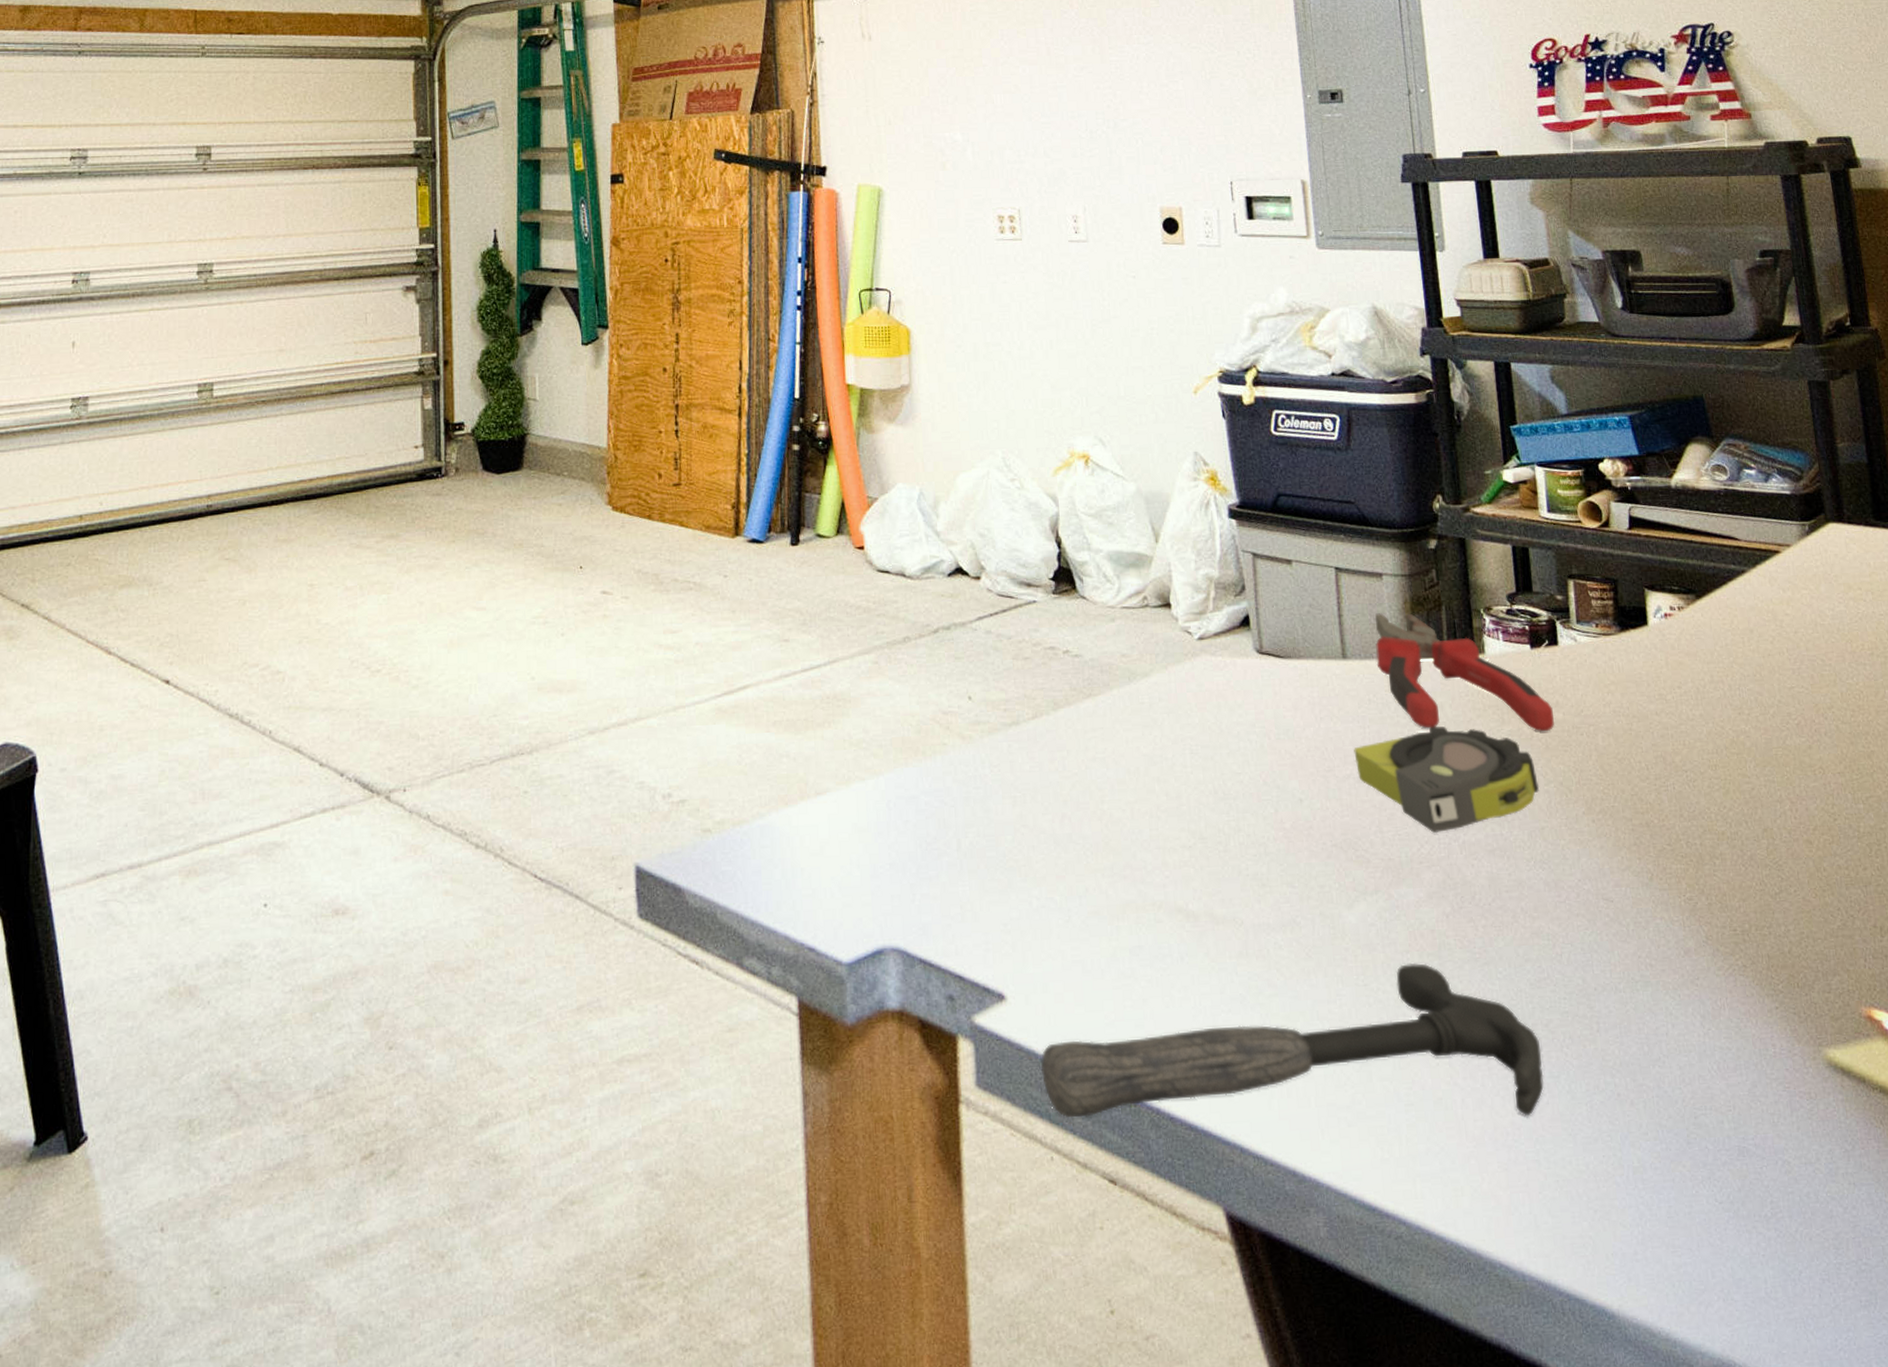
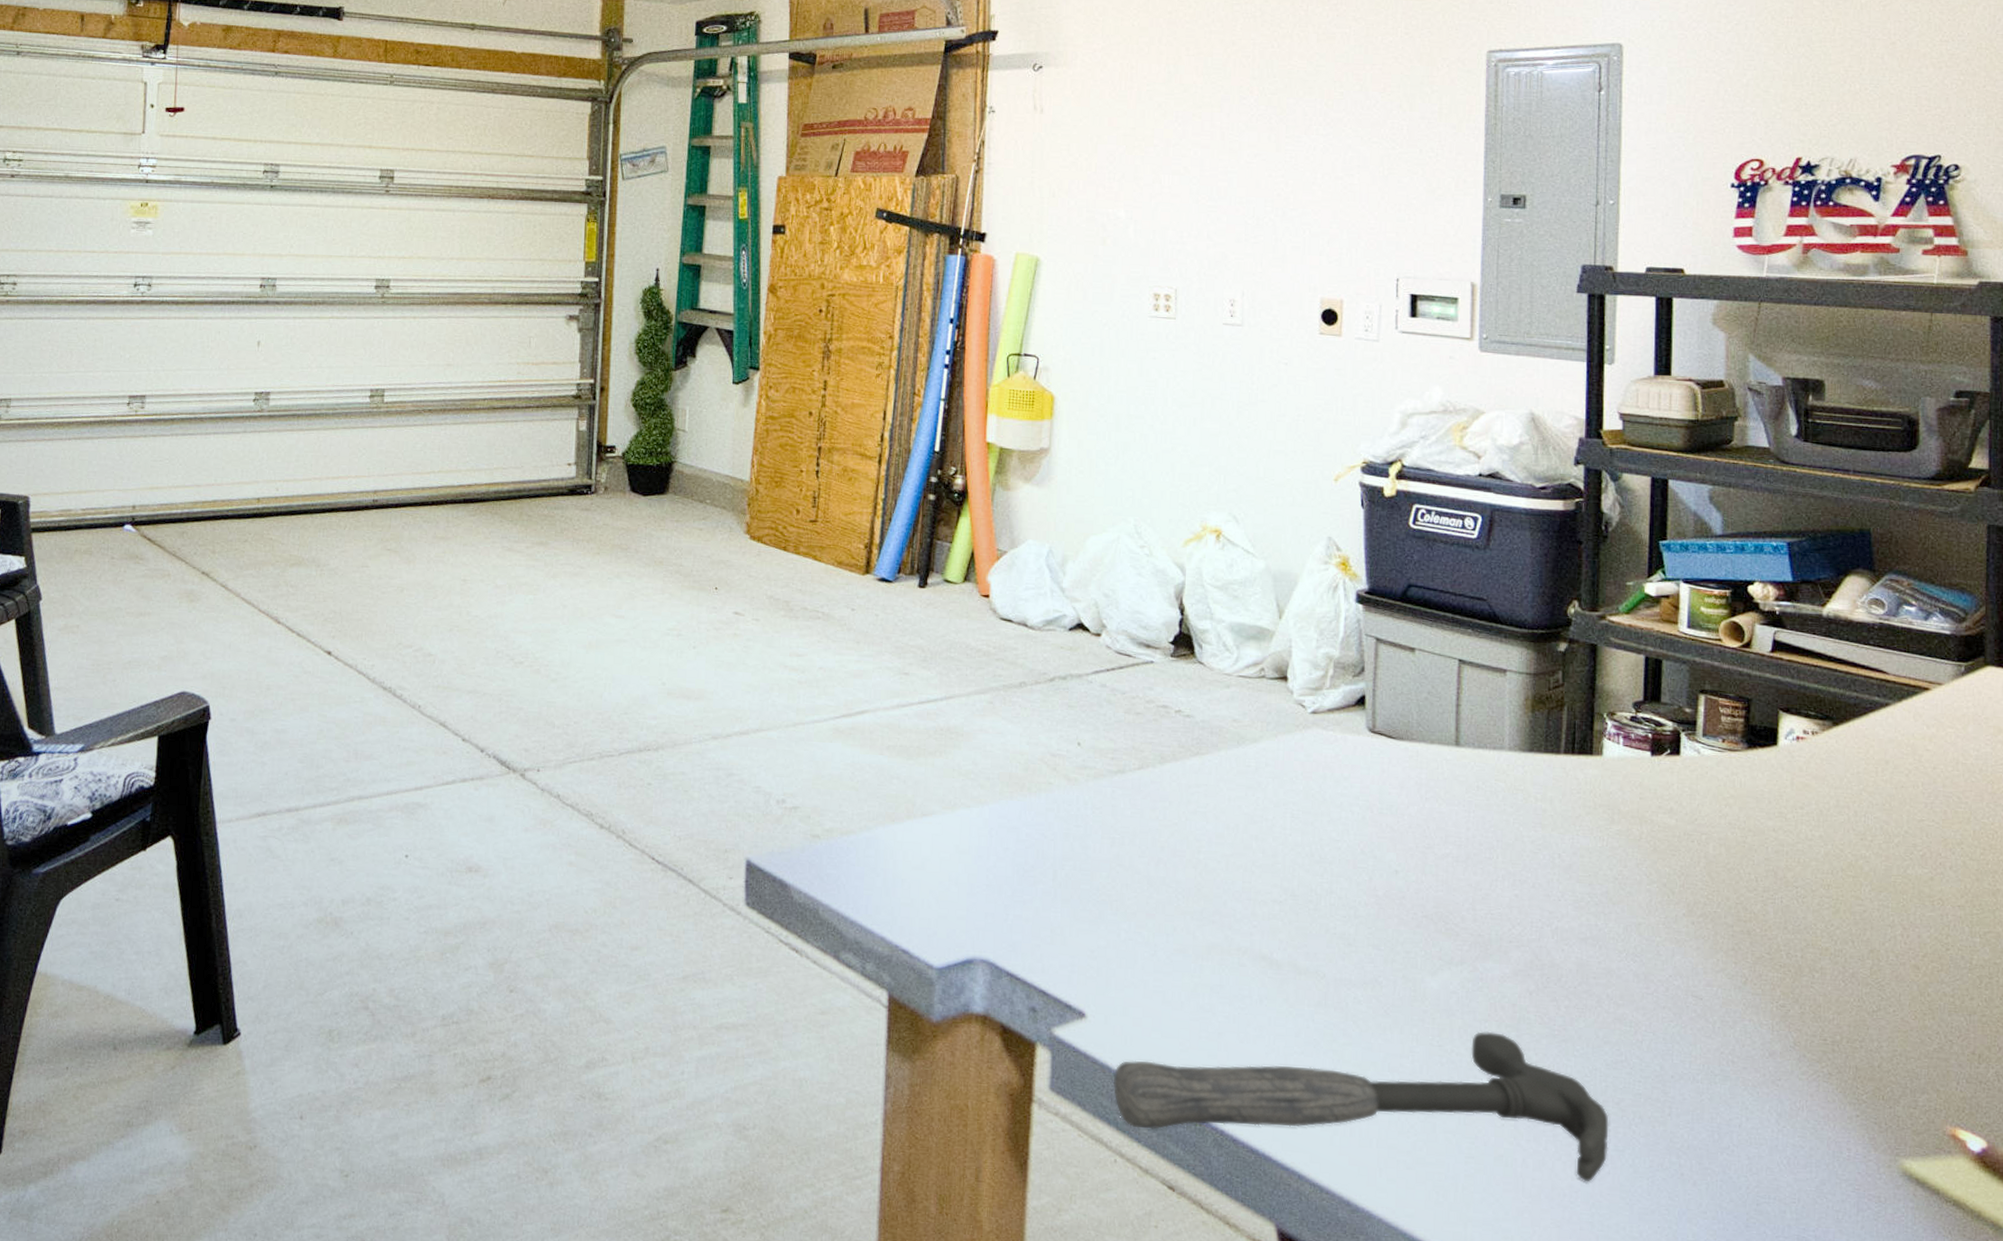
tape measure: present [1354,726,1540,833] -> none [1456,817,1642,916]
pliers: present [1375,613,1554,731] -> none [1489,707,1666,834]

